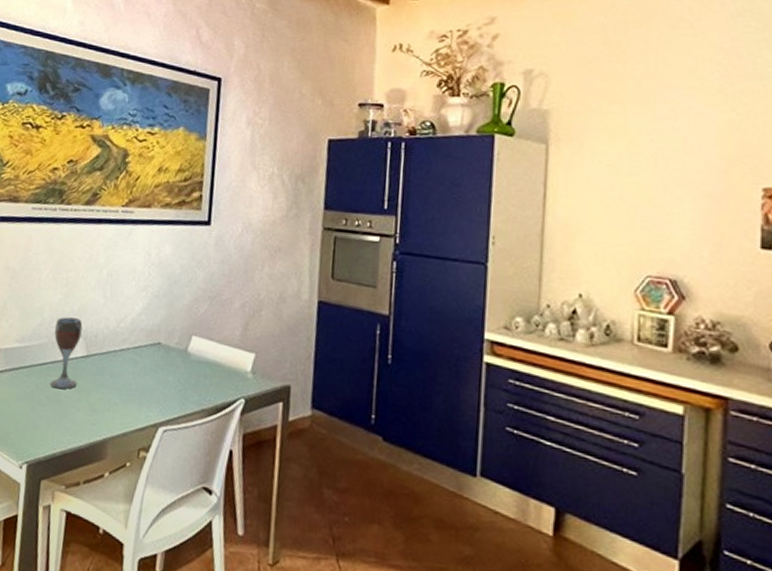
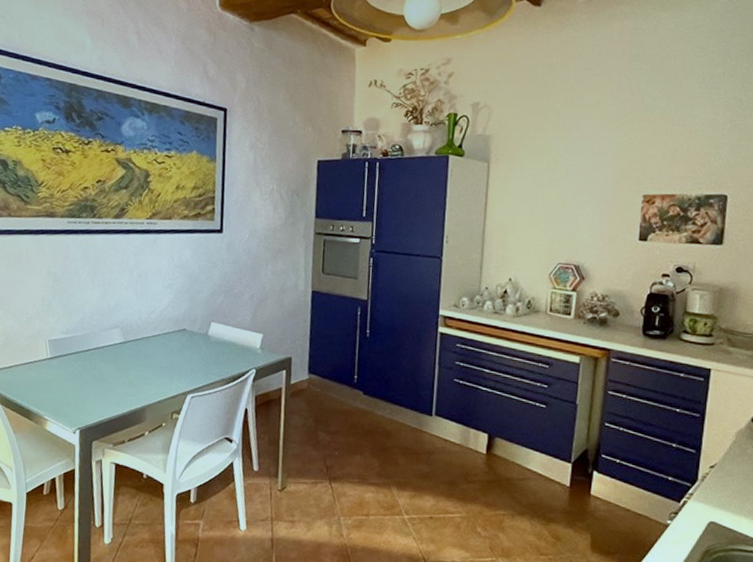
cup: present [50,317,83,390] -> none [94,311,119,370]

